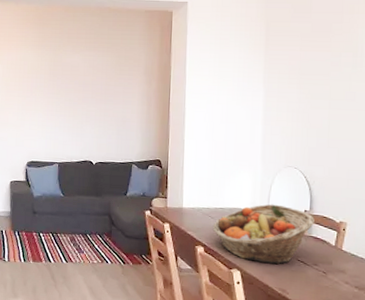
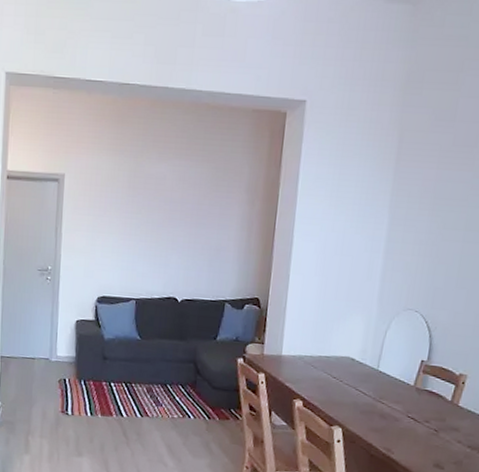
fruit basket: present [212,204,314,265] -> none [314,352,432,422]

